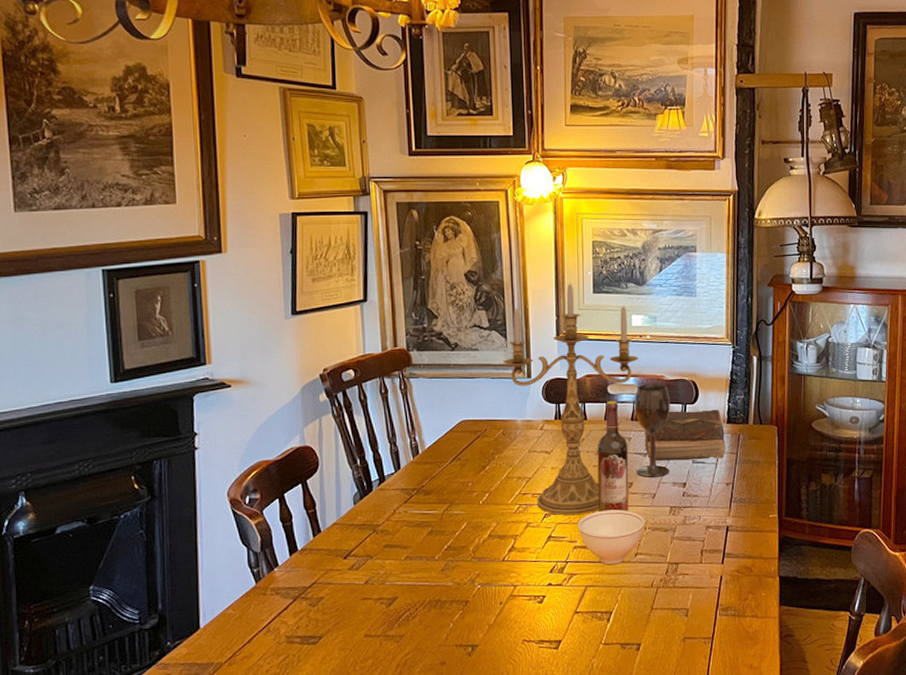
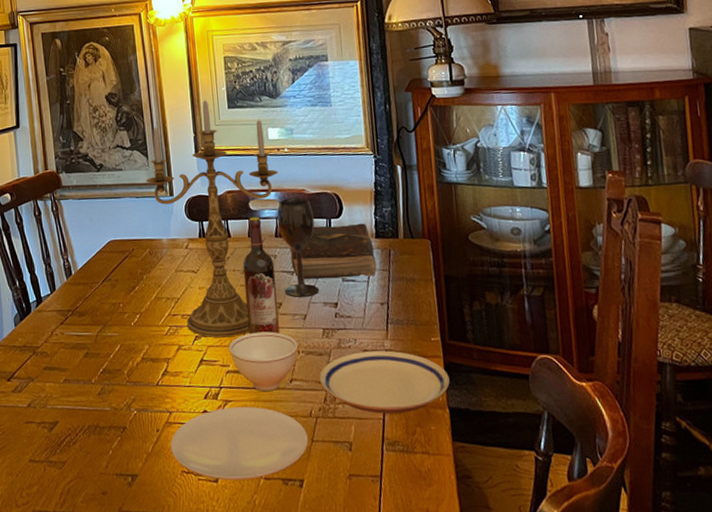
plate: none [513,579,648,647] -> present [171,406,308,481]
plate: none [664,526,782,583] -> present [320,350,450,414]

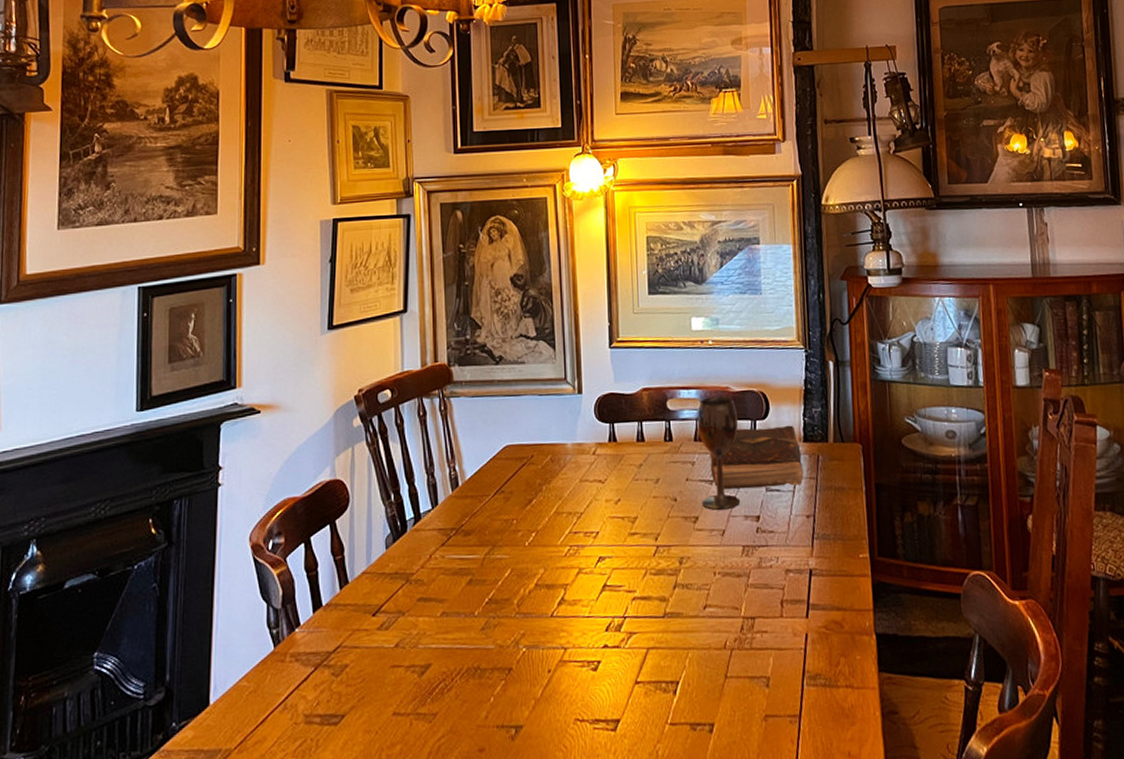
candelabra: present [145,99,278,338] -> none [551,284,701,559]
plate: present [171,406,308,481] -> none [564,638,721,729]
bowl: present [228,331,298,392] -> none [636,550,715,621]
wine bottle: present [242,216,280,335] -> none [656,418,694,555]
plate: present [320,350,450,414] -> none [737,569,878,643]

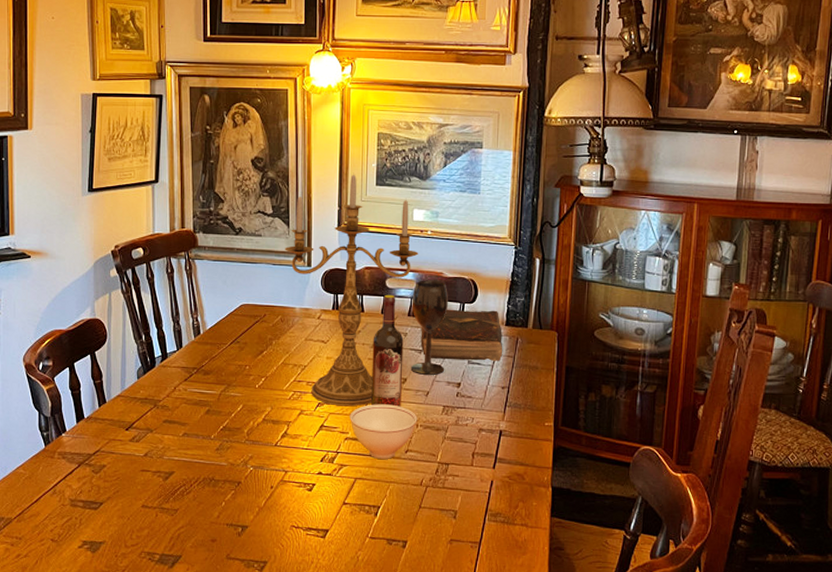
candelabra: none [551,284,701,559] -> present [284,174,419,407]
bowl: none [636,550,715,621] -> present [350,404,418,460]
wine bottle: none [656,418,694,555] -> present [371,294,404,407]

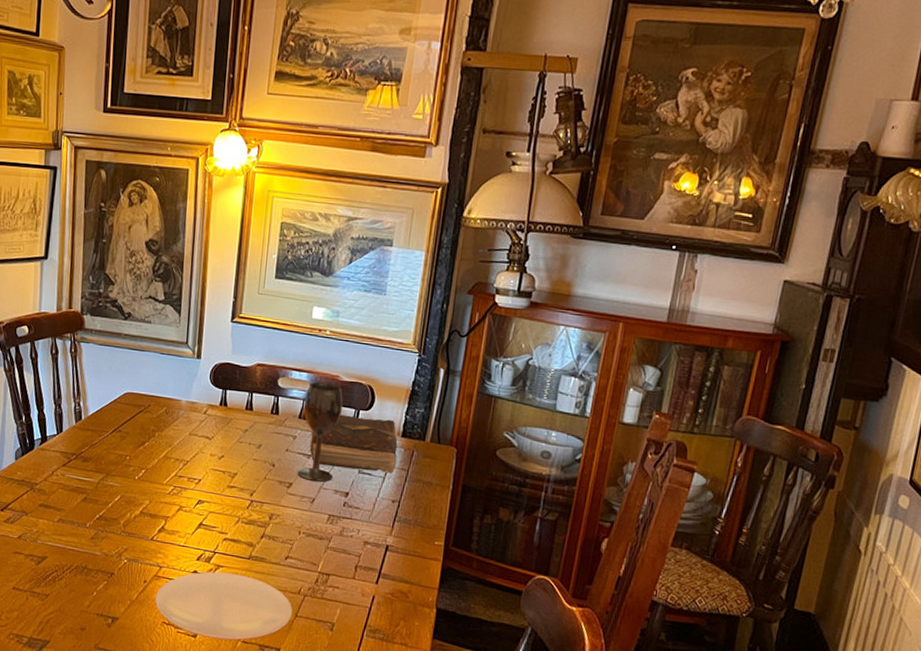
plate: none [283,471,416,538] -> present [155,571,292,641]
candelabra: present [284,174,419,407] -> none [174,264,315,507]
bowl: present [350,404,418,460] -> none [230,506,301,565]
wine bottle: present [371,294,404,407] -> none [253,394,292,512]

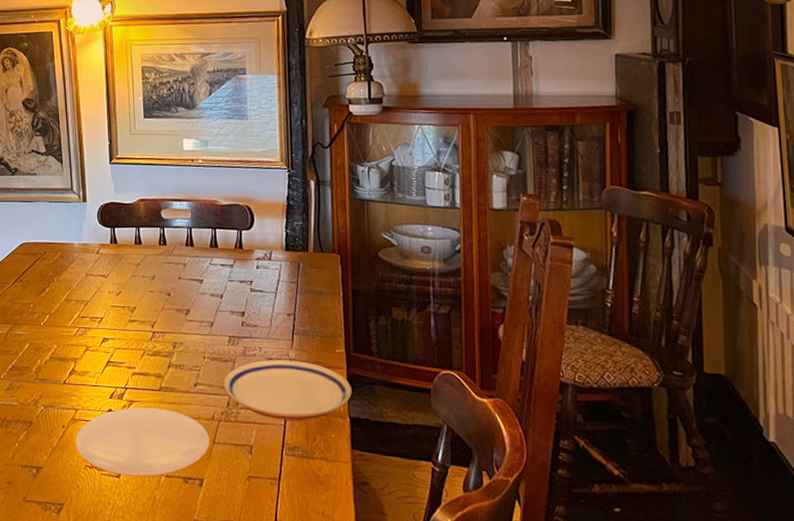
wine glass: present [297,382,344,482] -> none [188,208,228,305]
book: present [309,414,398,474] -> none [200,235,286,289]
plate: none [315,542,444,606] -> present [224,360,352,420]

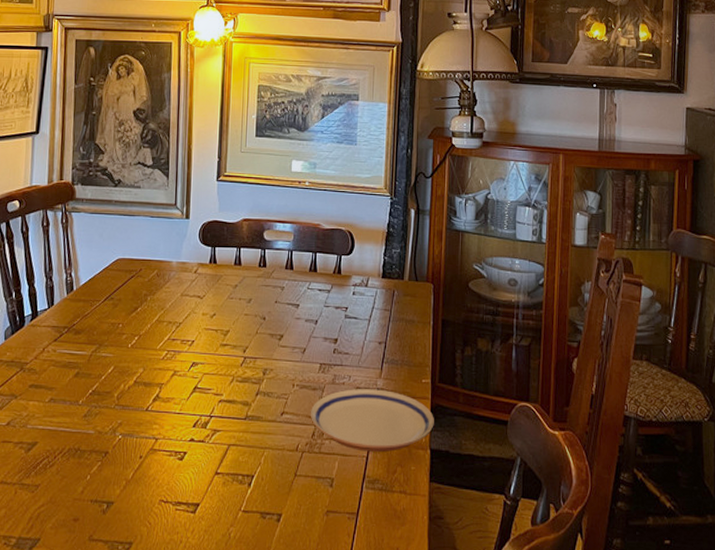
plate: present [75,407,210,477] -> none [152,436,291,512]

